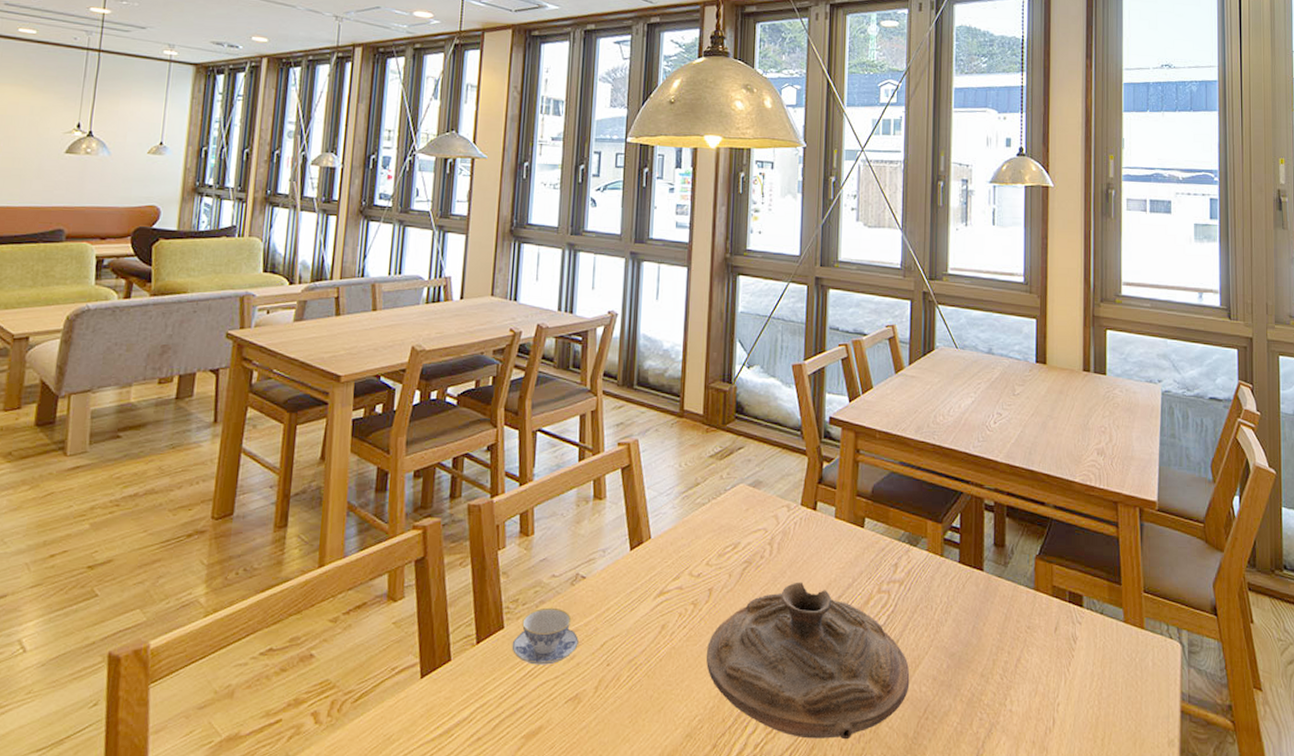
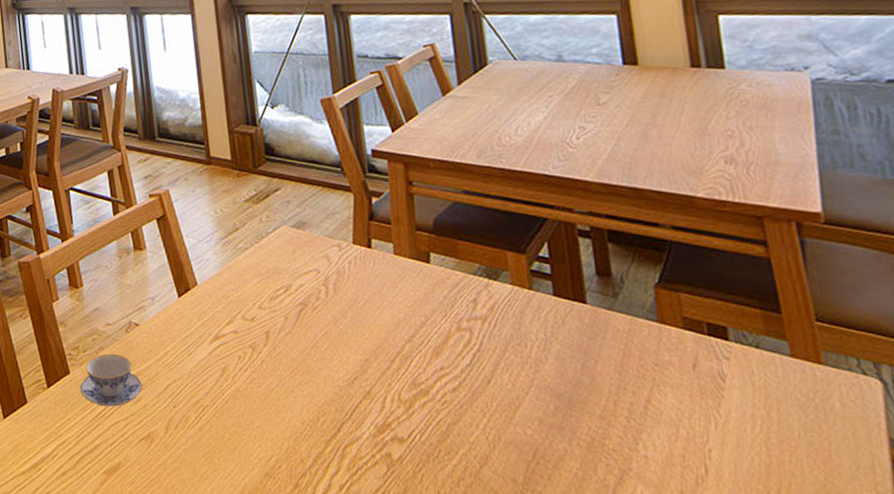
decorative bowl: present [706,582,910,740] -> none [272,322,511,483]

